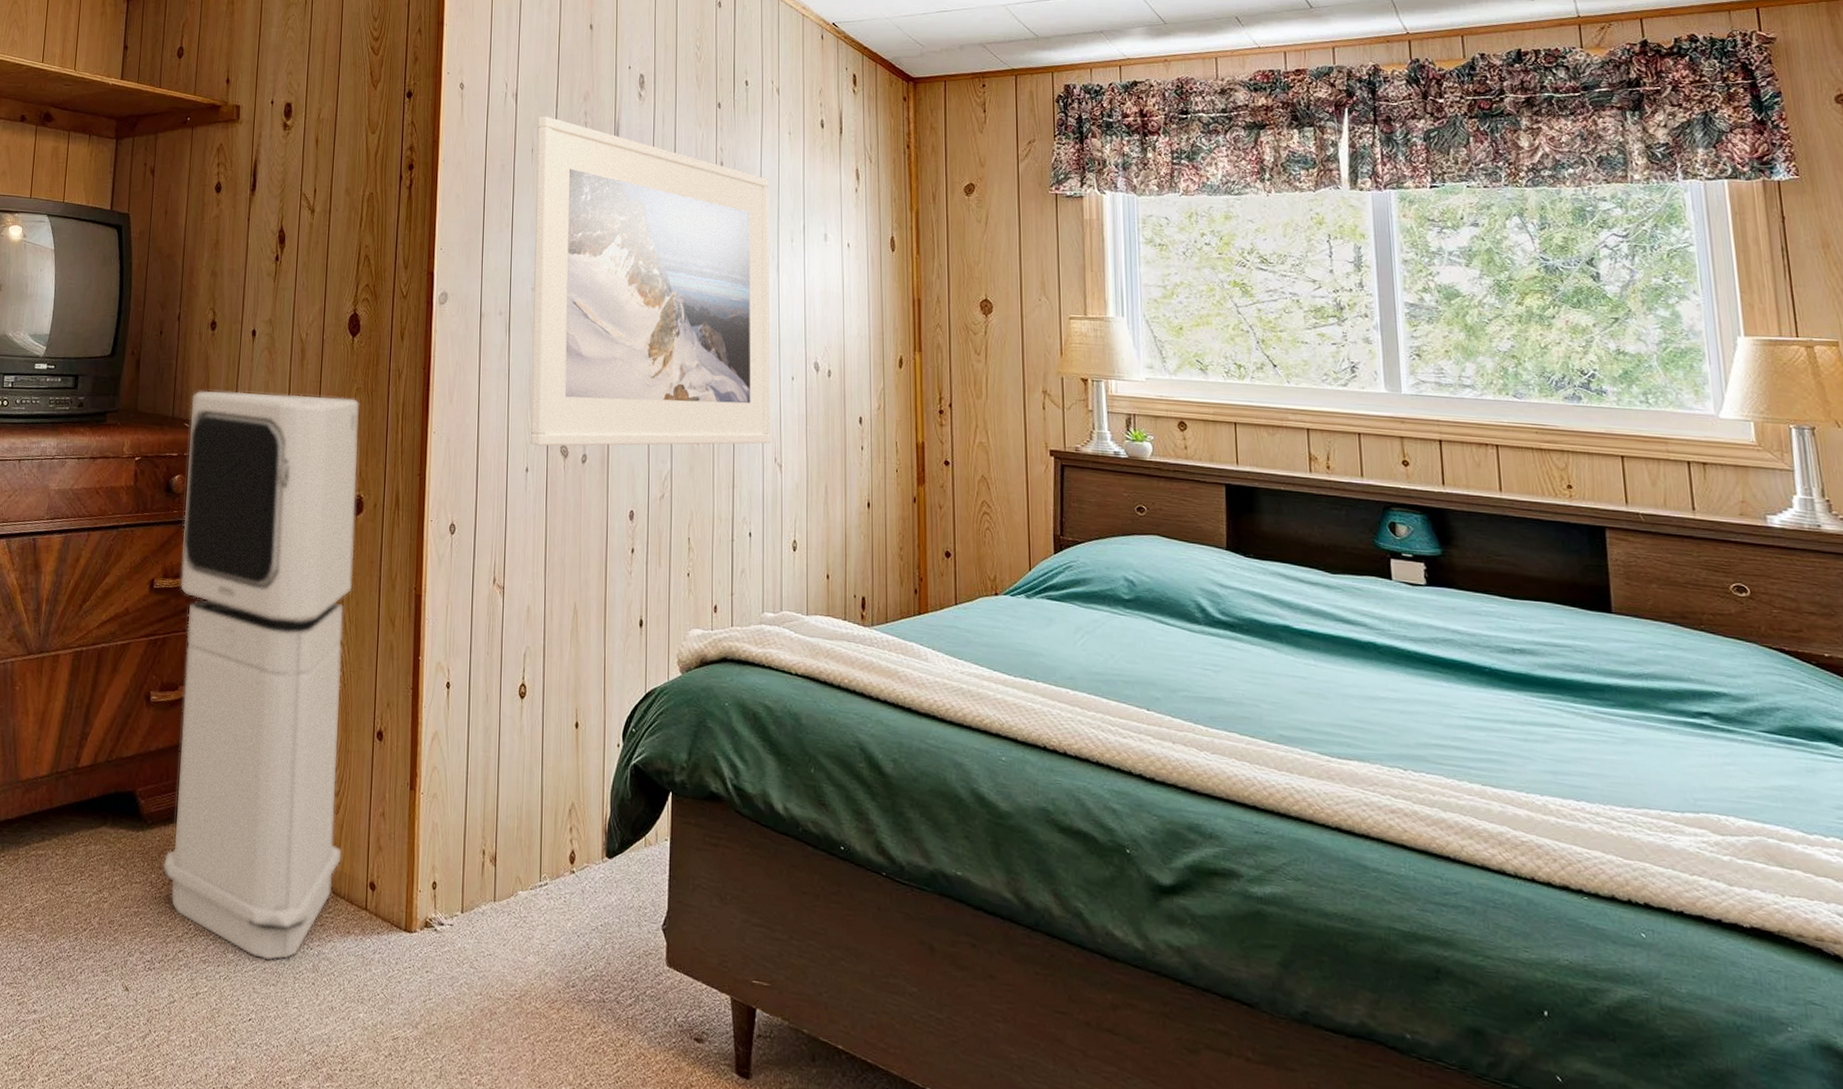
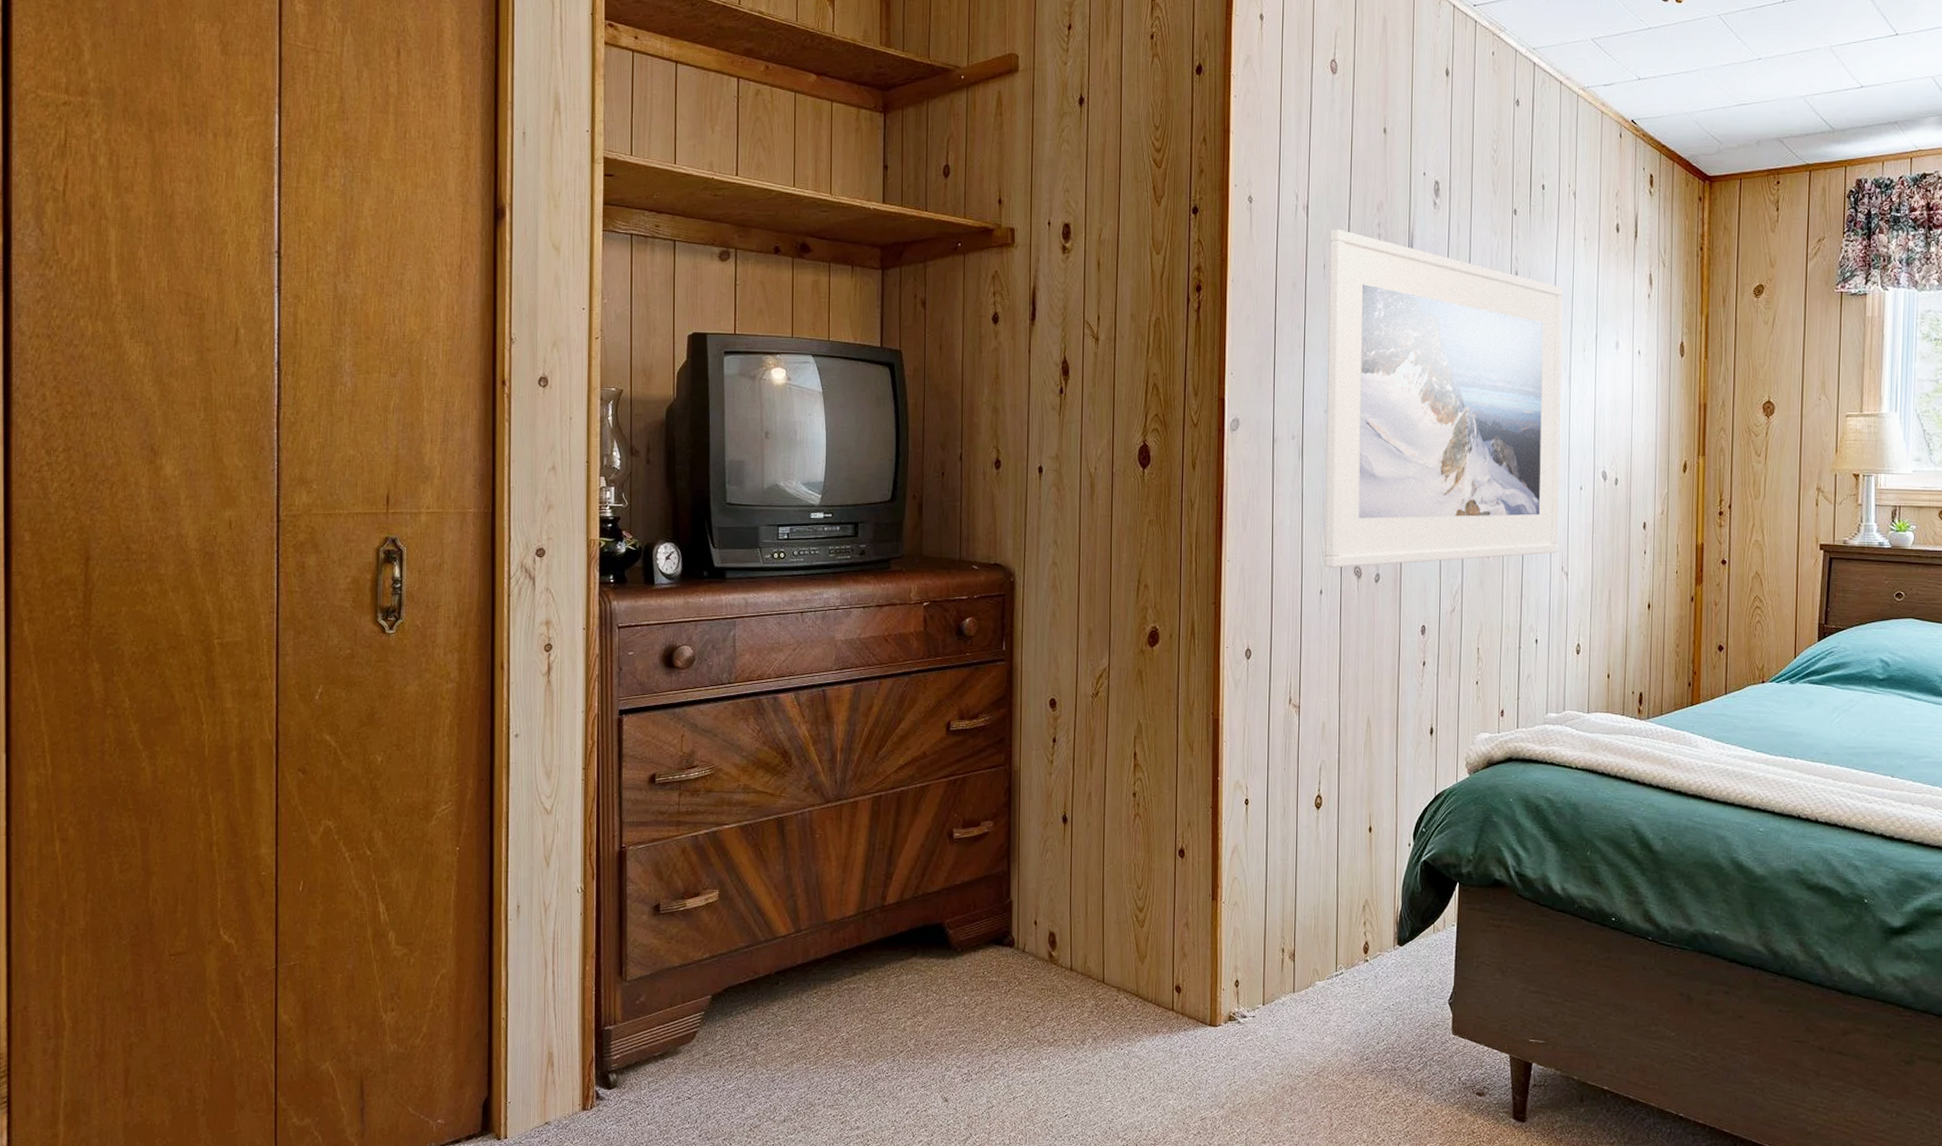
air purifier: present [162,390,359,960] -> none [975,530,1152,1063]

